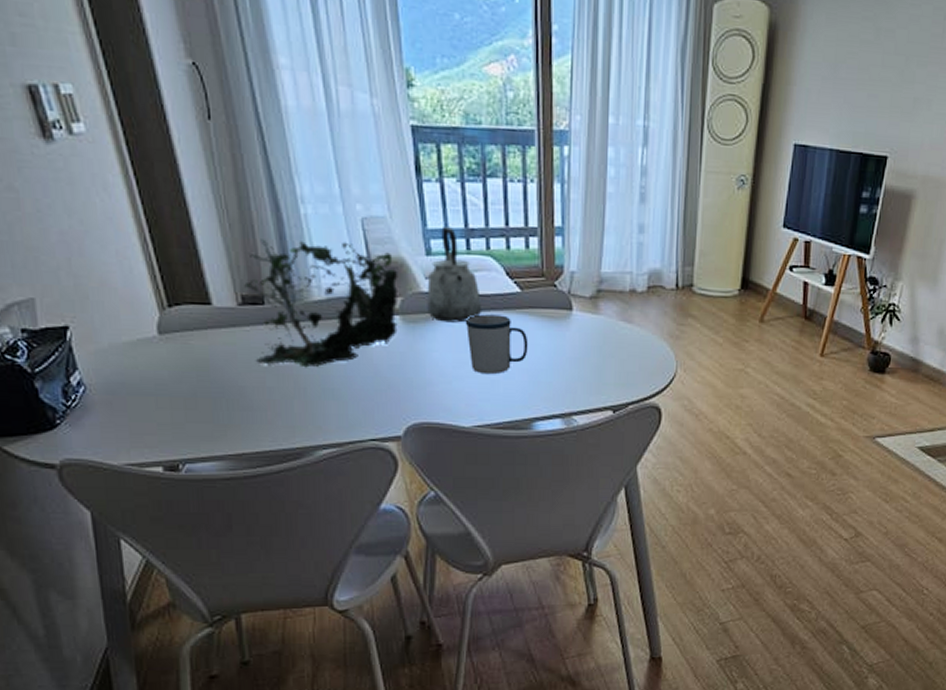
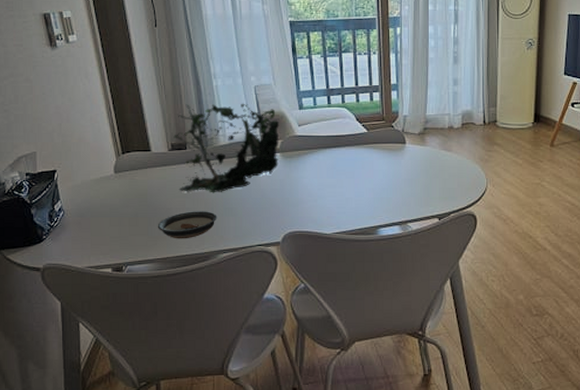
saucer: none [226,391,313,430] -> present [157,211,217,239]
kettle: present [427,227,482,323] -> none [300,89,339,157]
mug: present [466,314,528,375] -> none [328,149,373,194]

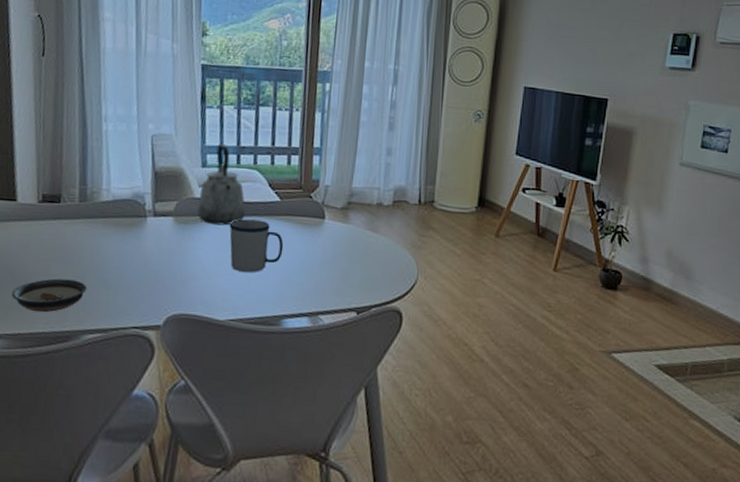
plant: present [173,103,280,193] -> none [44,149,177,259]
kettle: none [300,89,339,157] -> present [197,144,246,226]
mug: none [328,149,373,194] -> present [230,219,284,273]

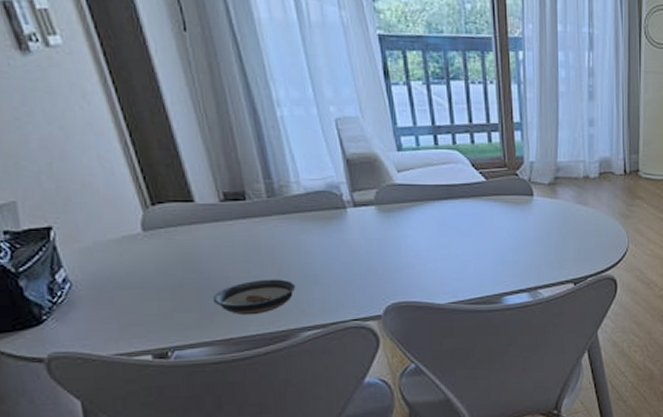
kettle: present [197,144,246,226] -> none [399,125,452,211]
mug: present [230,219,284,273] -> none [437,202,495,256]

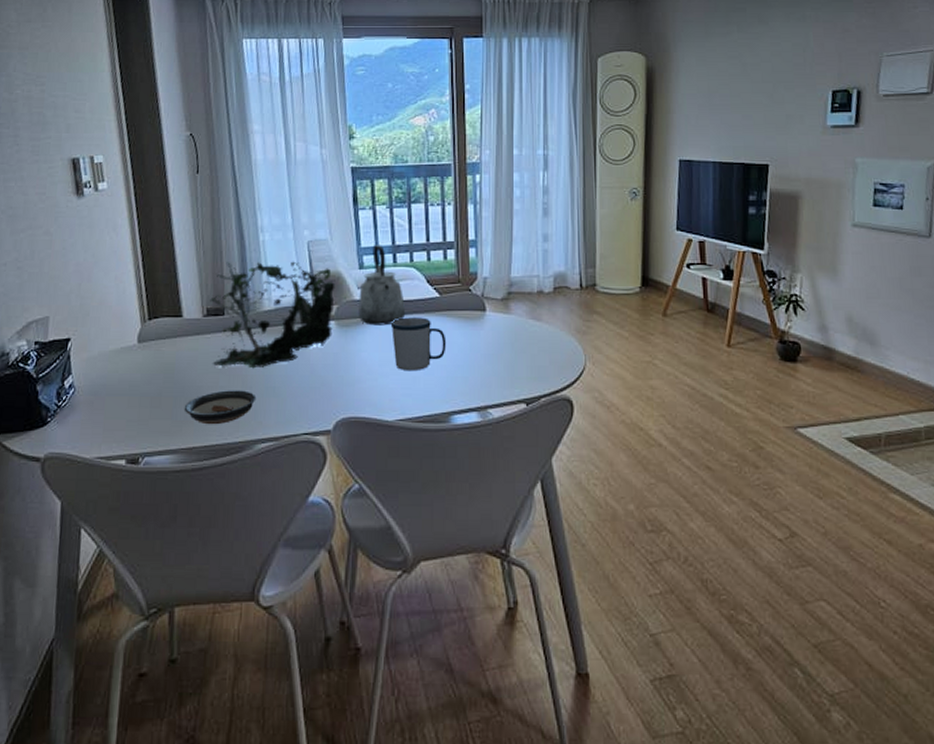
plant: none [225,140,374,257] -> present [210,261,335,369]
kettle: none [399,125,452,211] -> present [358,245,406,326]
mug: none [437,202,495,256] -> present [392,317,447,372]

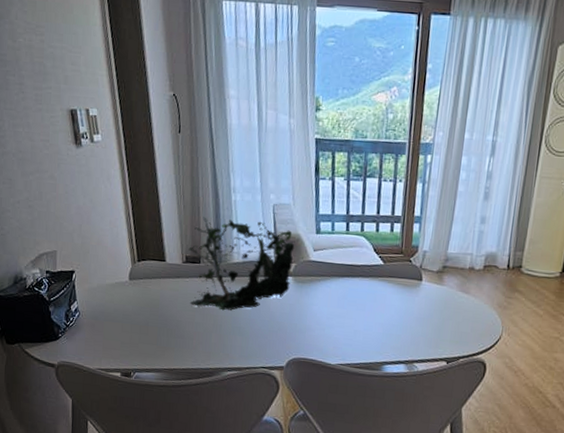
saucer: present [184,390,257,425] -> none [166,326,225,353]
kettle: present [358,245,406,326] -> none [312,213,353,285]
mug: present [392,317,447,372] -> none [340,279,386,326]

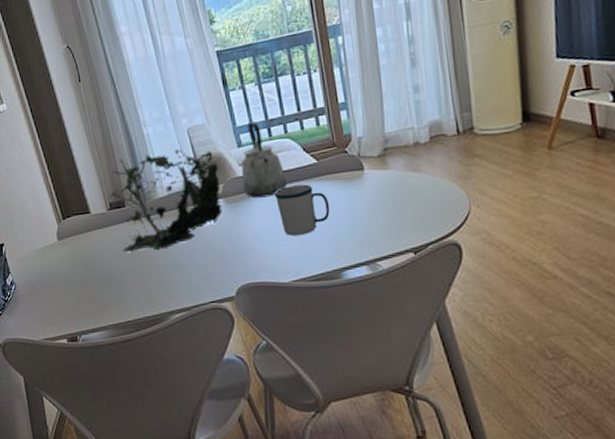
kettle: none [312,213,353,285] -> present [241,121,288,198]
mug: none [340,279,386,326] -> present [275,184,330,236]

